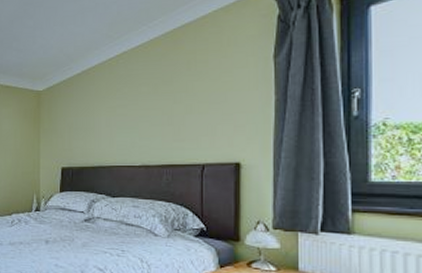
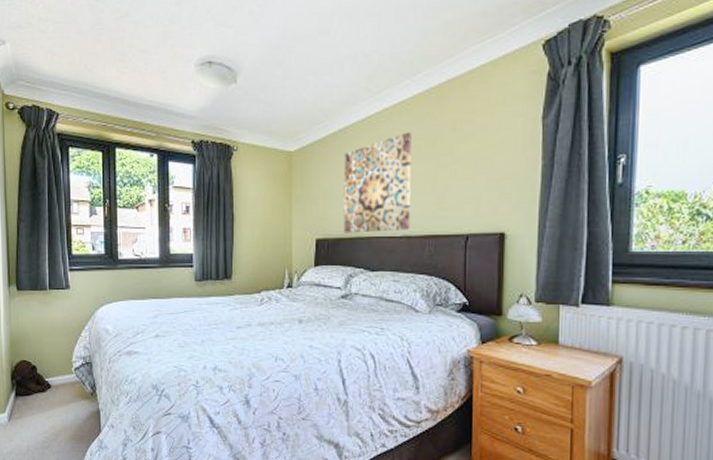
wall art: none [86,72,149,163] -> present [343,132,412,234]

